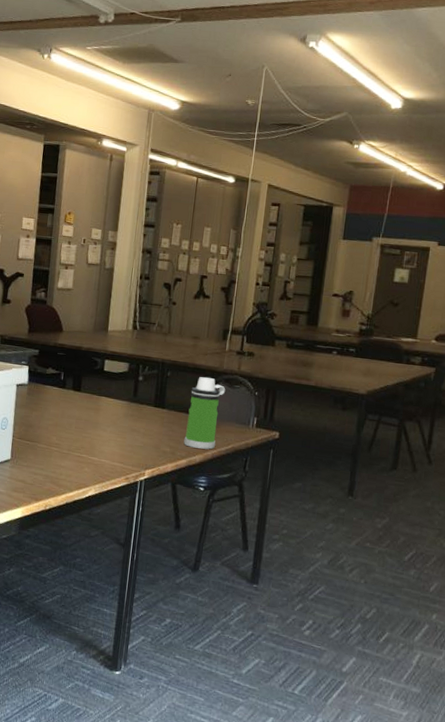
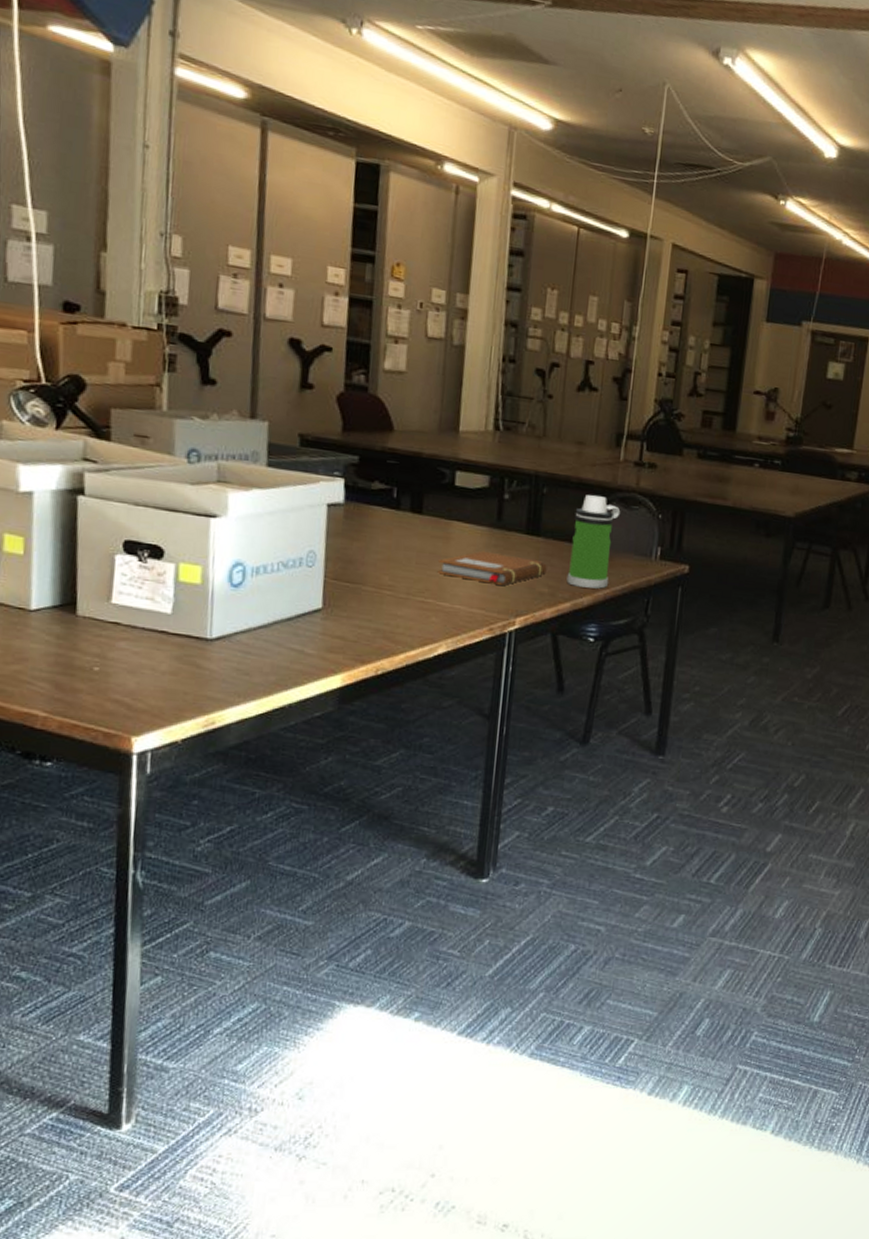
notebook: none [90,419,169,445] -> present [438,550,547,585]

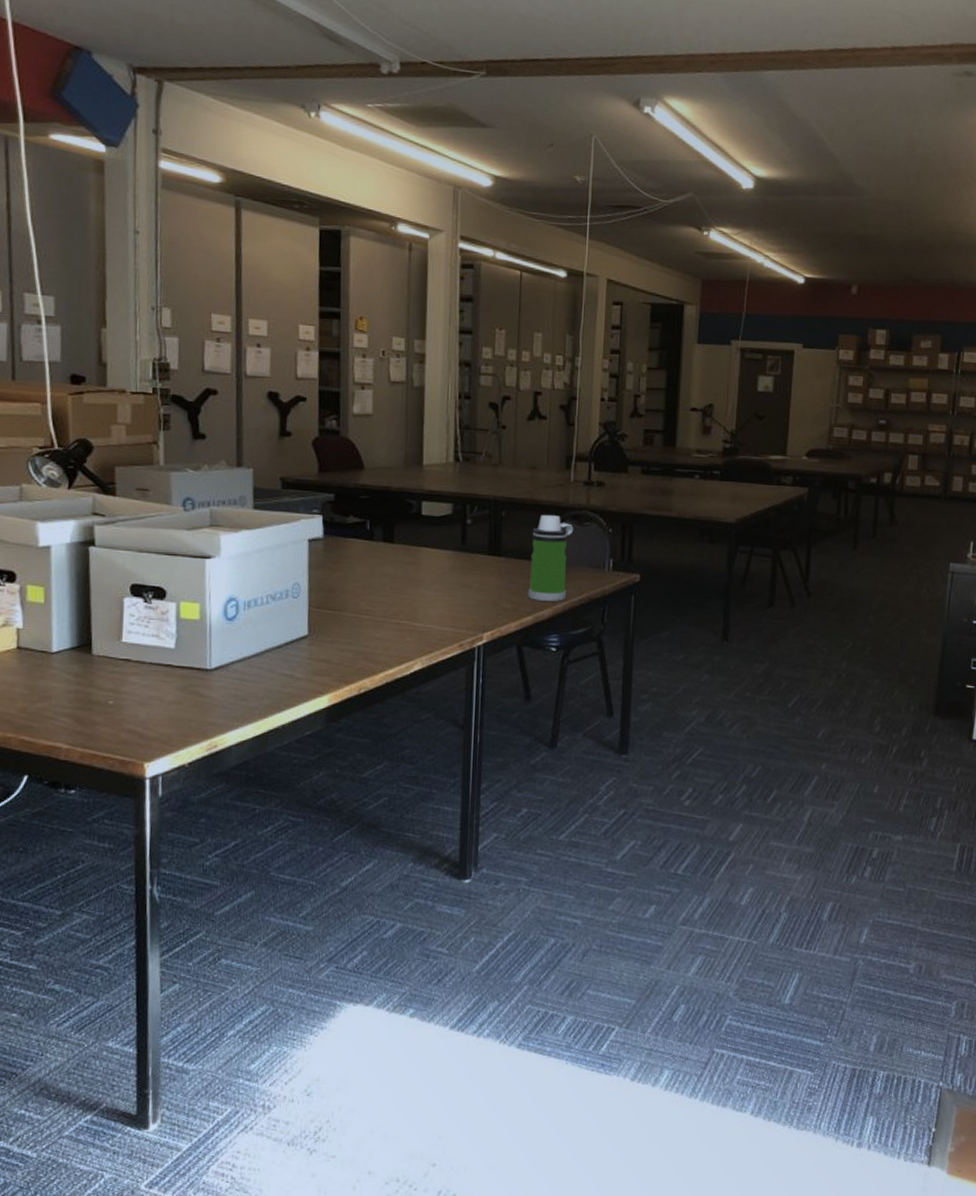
notebook: present [438,550,547,585] -> none [410,573,509,604]

